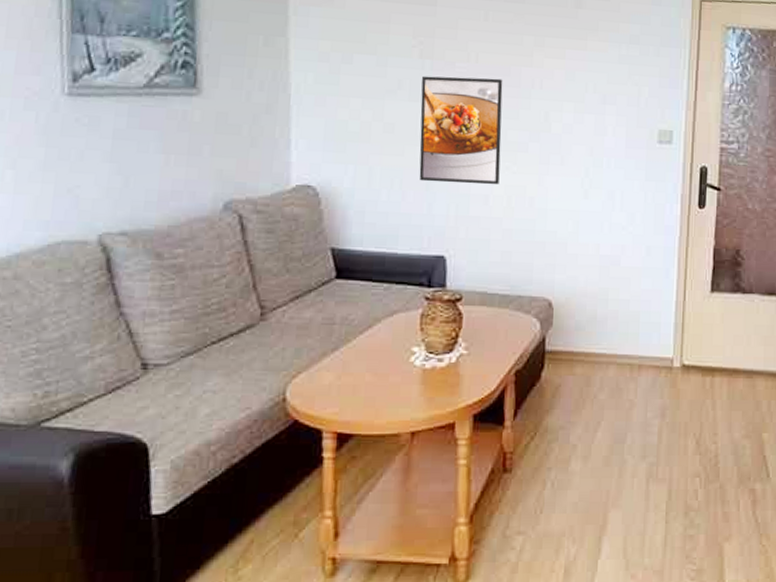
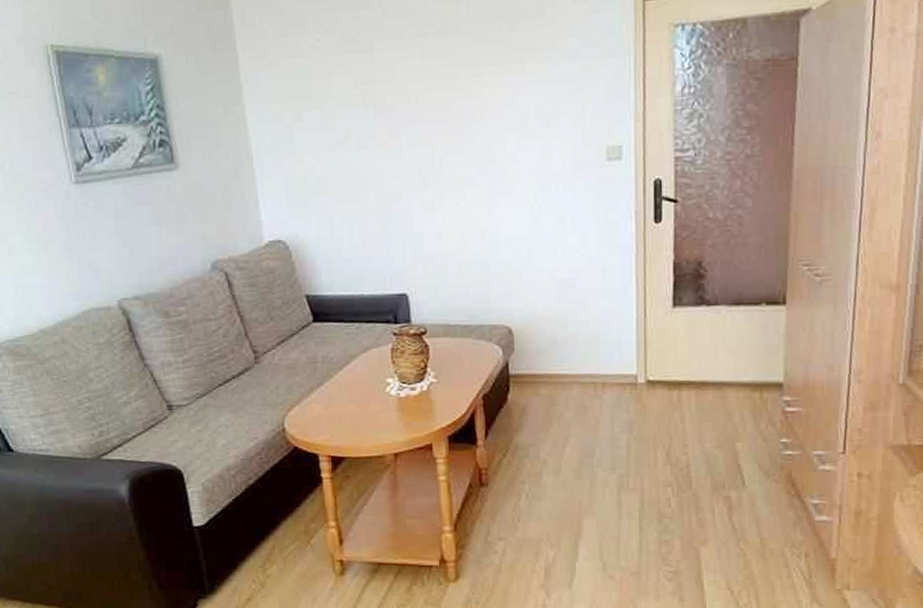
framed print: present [419,76,503,185] -> none [368,116,450,226]

